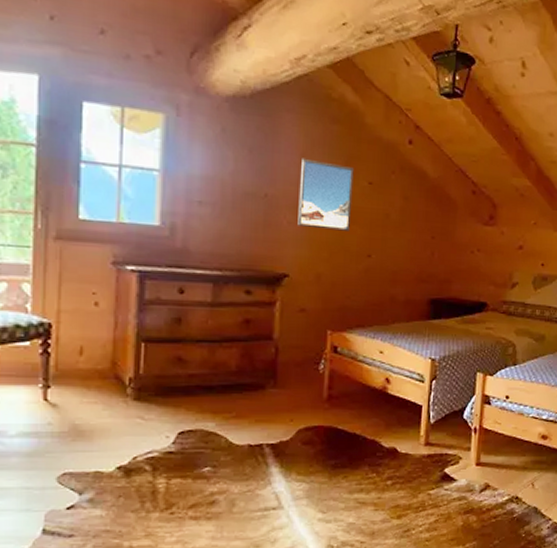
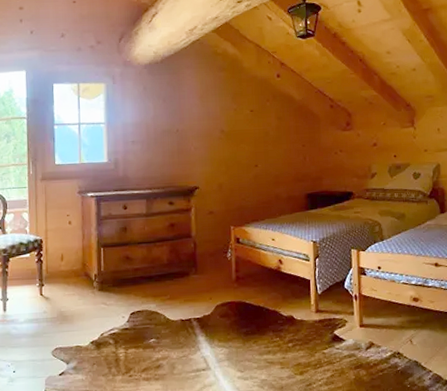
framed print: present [298,158,354,231] -> none [200,99,240,150]

